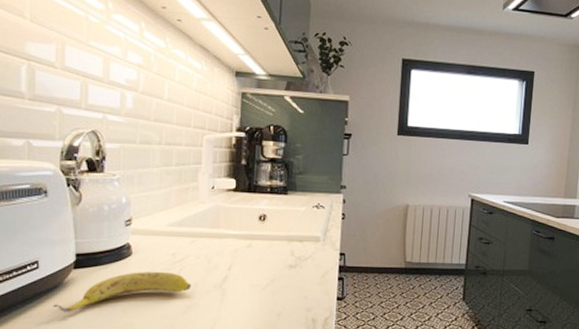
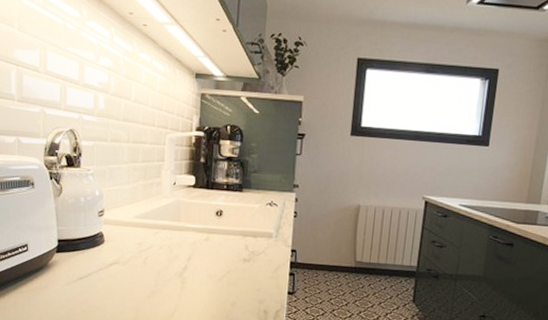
banana: present [53,272,192,314] -> none [40,258,155,292]

